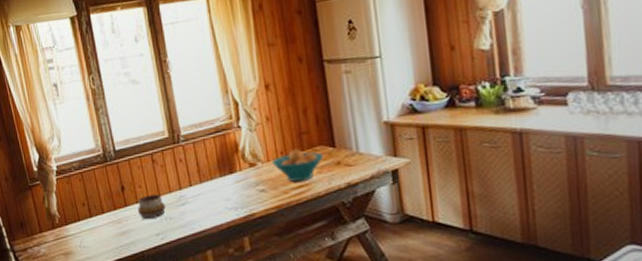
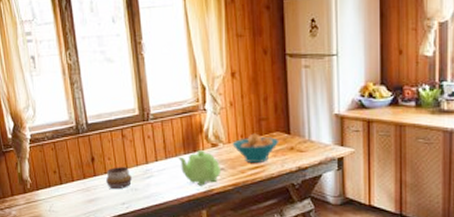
teapot: none [214,171,262,211] -> present [178,150,222,186]

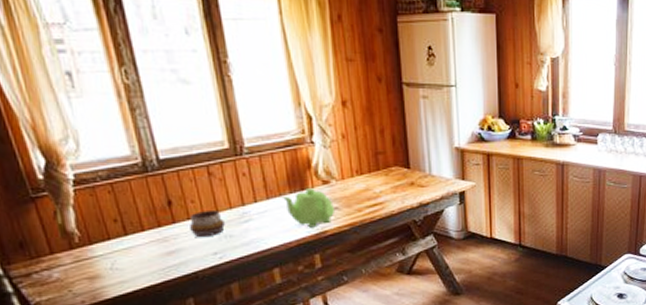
fruit bowl: present [232,133,280,163] -> none [346,168,399,200]

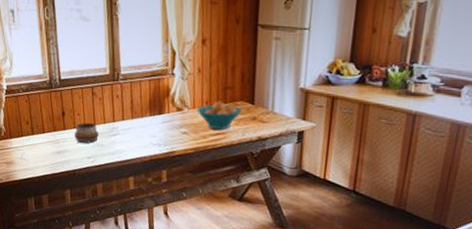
teapot: present [283,188,336,228] -> none [144,113,184,147]
fruit bowl: none [346,168,399,200] -> present [197,101,243,130]

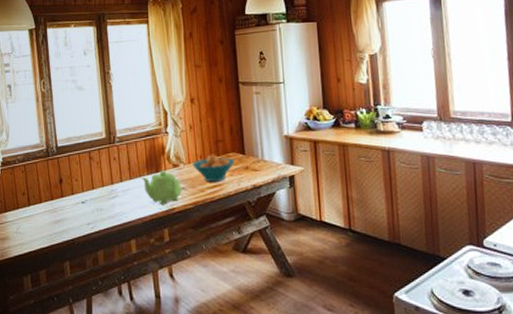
decorative bowl: present [75,123,99,144] -> none [73,188,97,210]
teapot: none [144,113,184,147] -> present [142,171,183,205]

